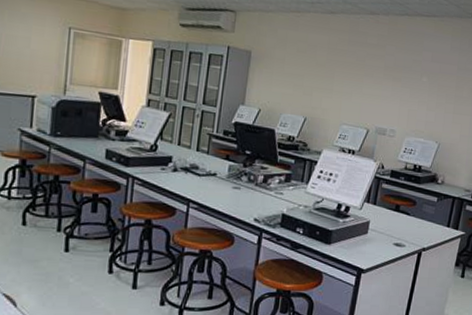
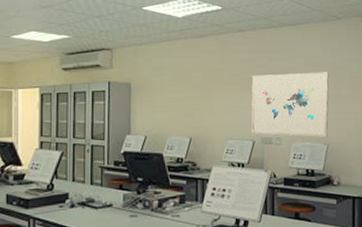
wall art: none [367,63,454,136] -> present [251,72,329,137]

